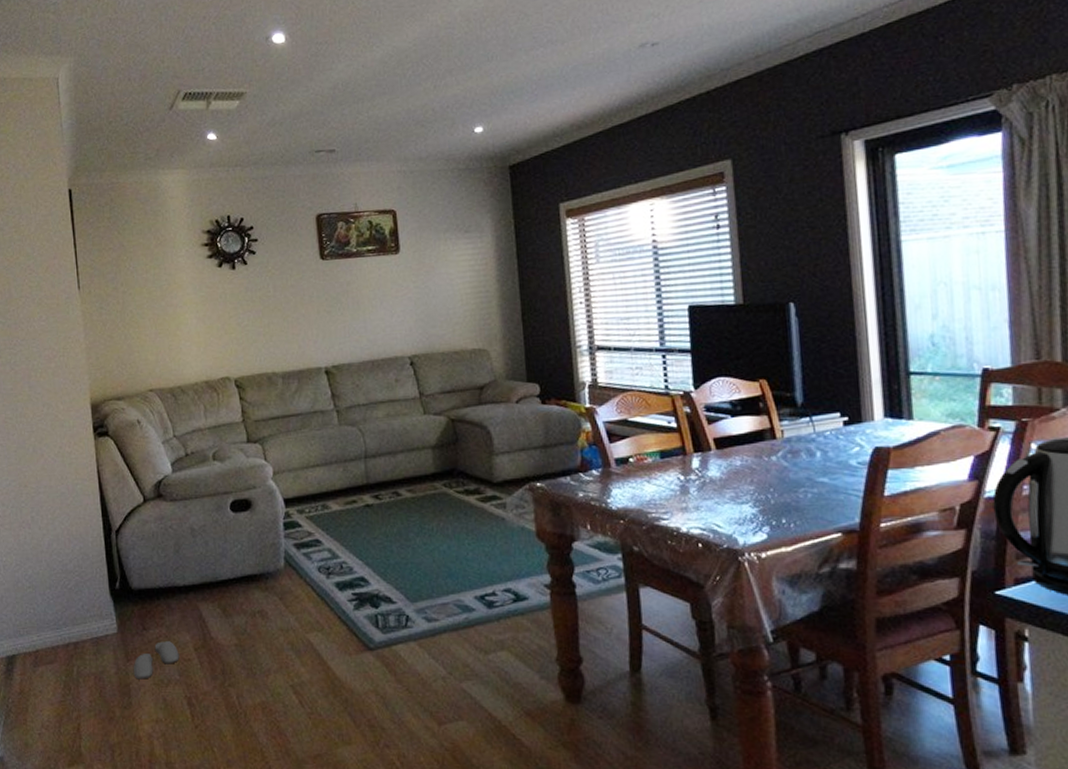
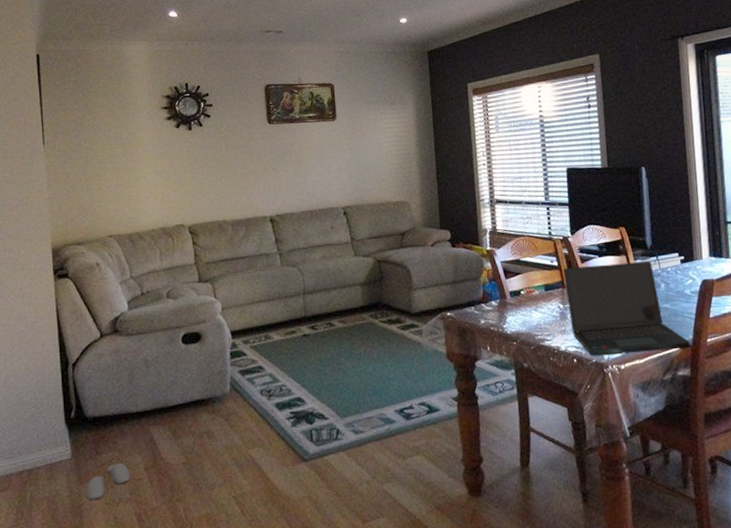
laptop: none [683,423,856,540] -> present [563,261,690,356]

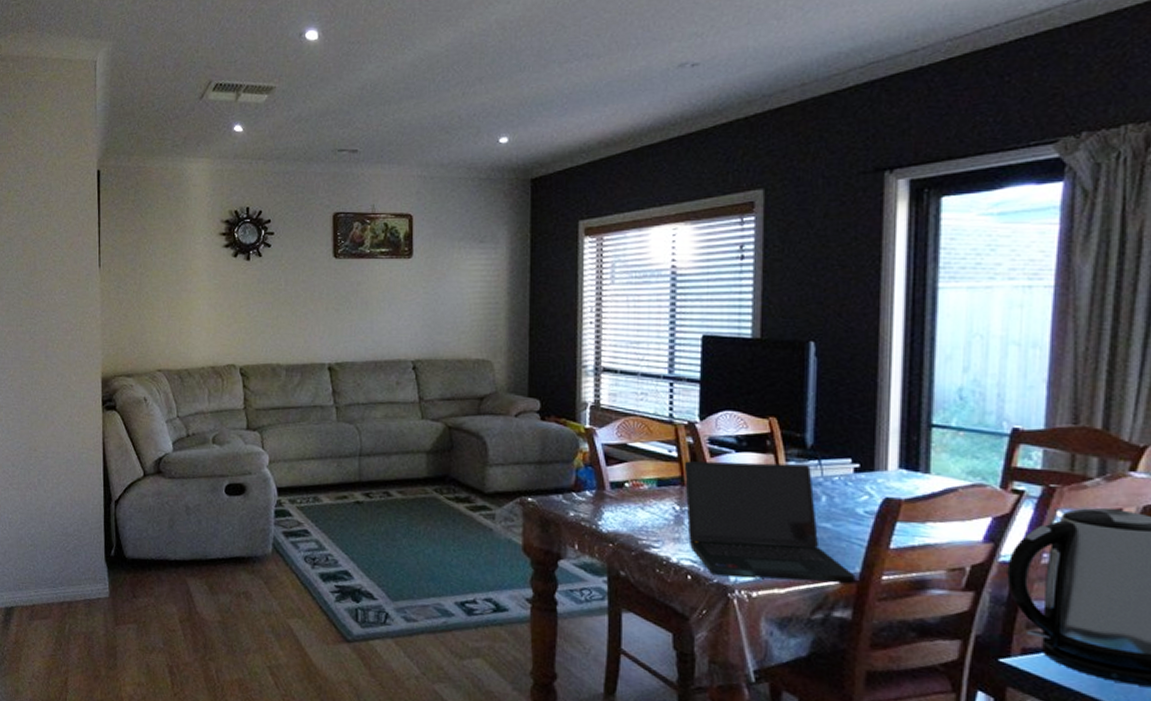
slippers: present [85,463,131,501] -> none [120,610,165,644]

